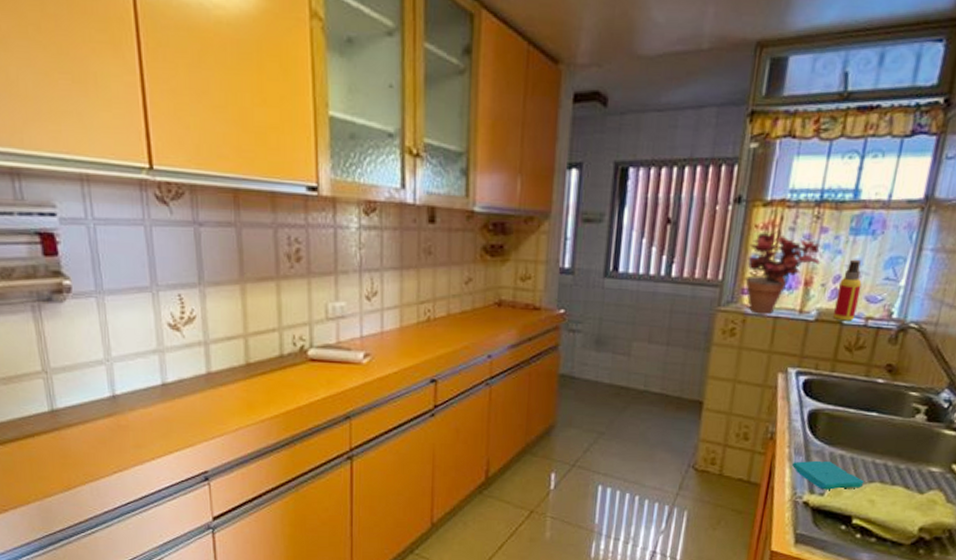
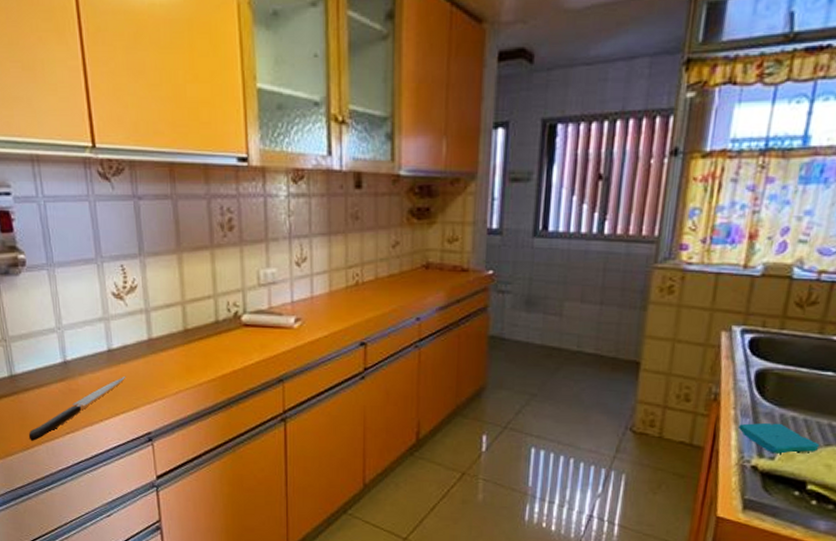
kitchen knife: none [70,412,182,481] -> present [28,377,126,441]
potted plant: present [745,231,820,315] -> none [683,183,766,271]
spray bottle: present [832,259,862,321] -> none [781,209,814,276]

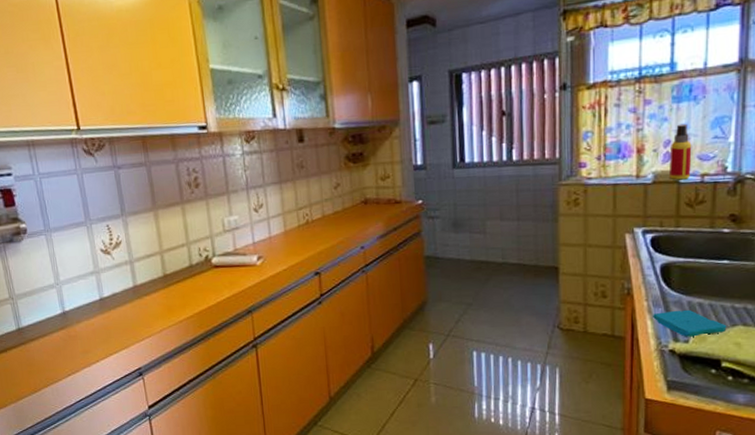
kitchen knife: present [28,377,126,441] -> none [35,321,117,385]
spray bottle: none [781,209,814,276] -> present [668,123,692,180]

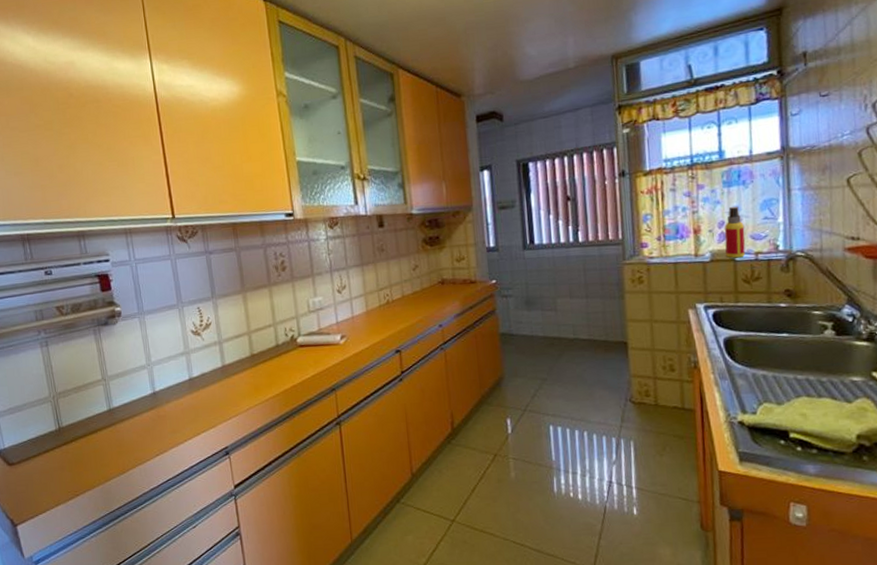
sponge: present [653,309,727,337] -> none [720,381,792,409]

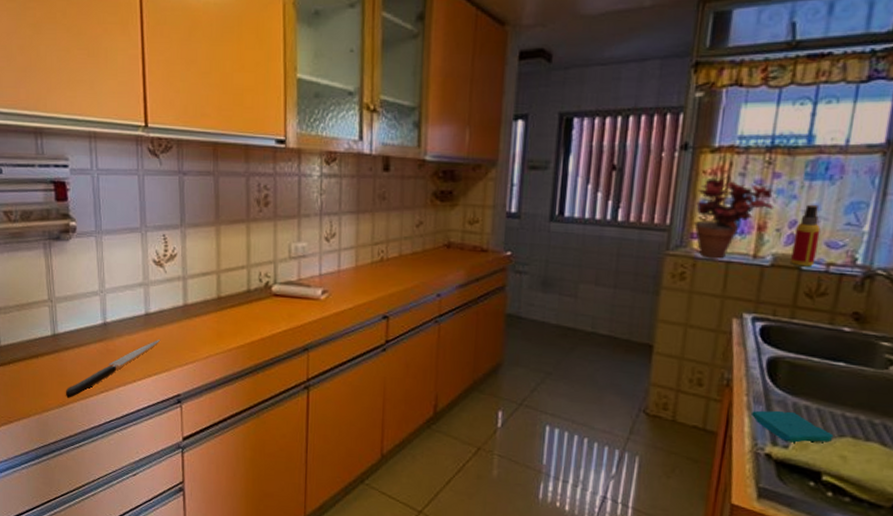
kitchen knife: none [124,400,205,465] -> present [65,340,161,398]
potted plant: none [639,193,703,262] -> present [694,176,773,259]
sponge: none [720,381,792,409] -> present [752,410,834,443]

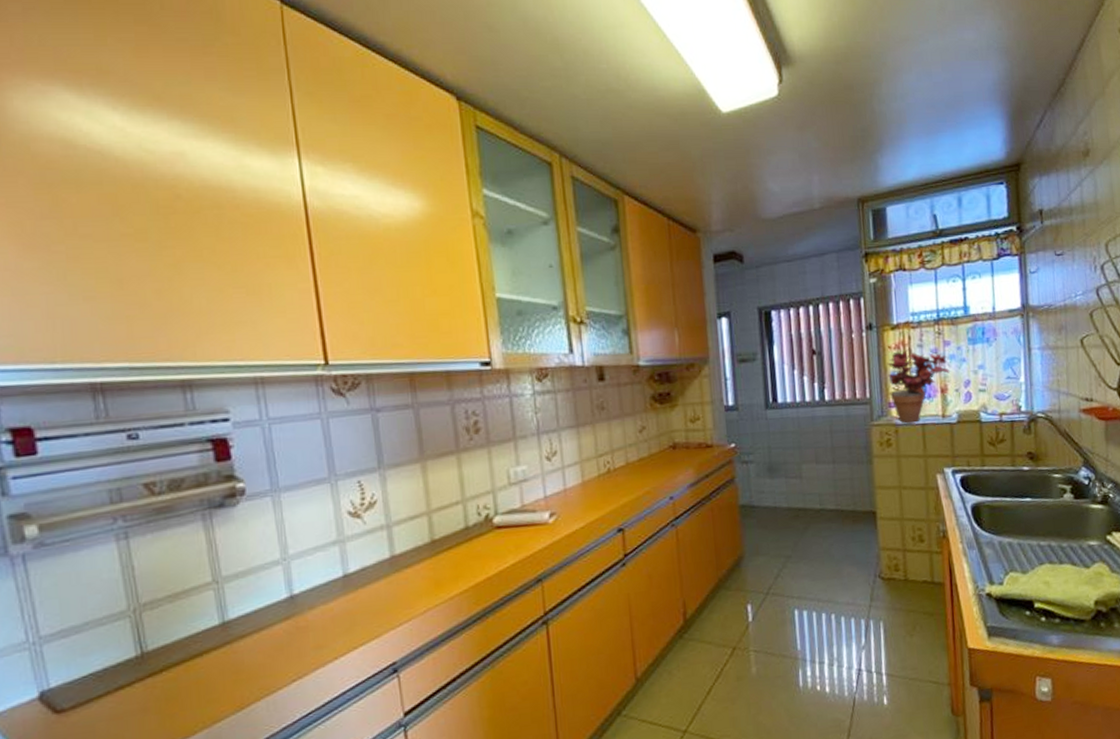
kitchen knife: present [65,340,161,398] -> none [243,603,366,698]
sponge: present [752,410,834,443] -> none [968,550,1036,579]
spray bottle: present [789,204,821,267] -> none [970,364,991,420]

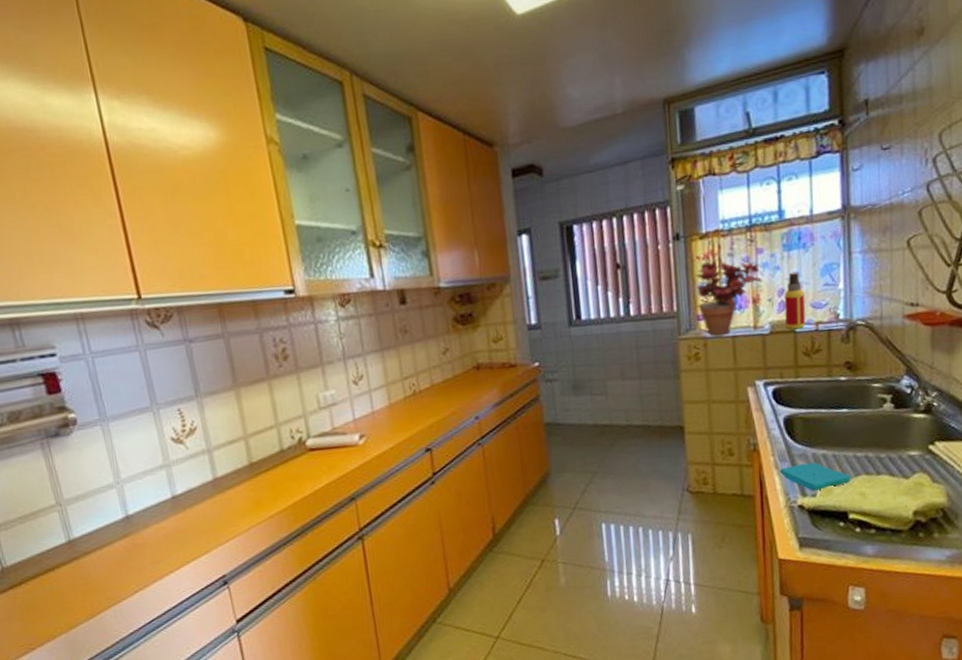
sponge: none [968,550,1036,579] -> present [780,462,851,491]
spray bottle: none [970,364,991,420] -> present [784,271,806,330]

